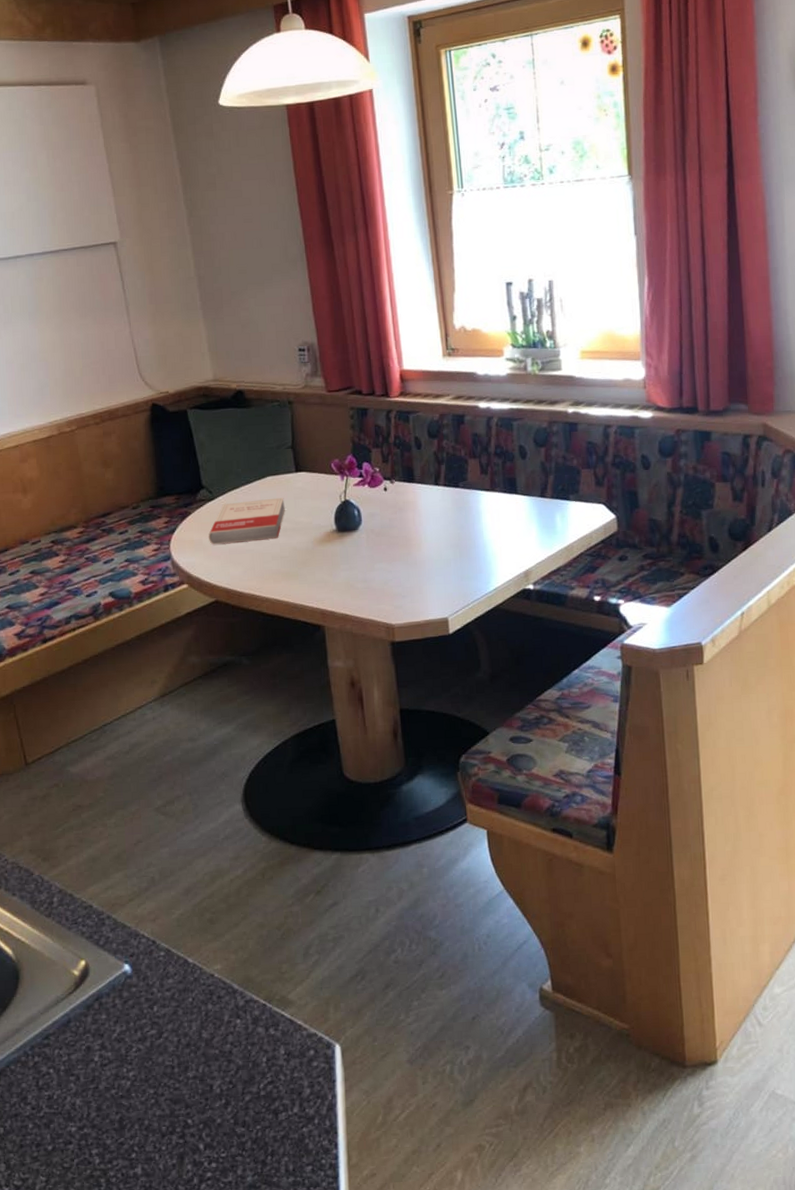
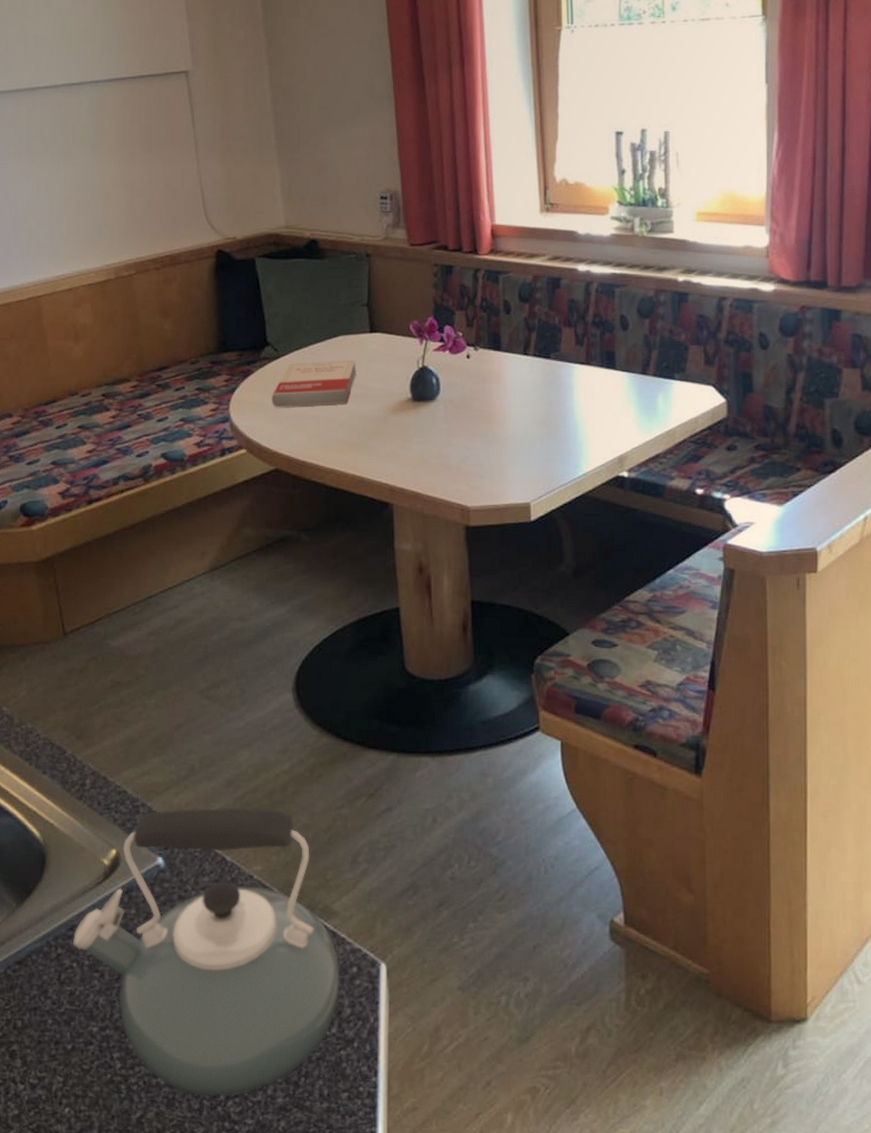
kettle: none [48,912,299,1182] -> present [72,807,340,1097]

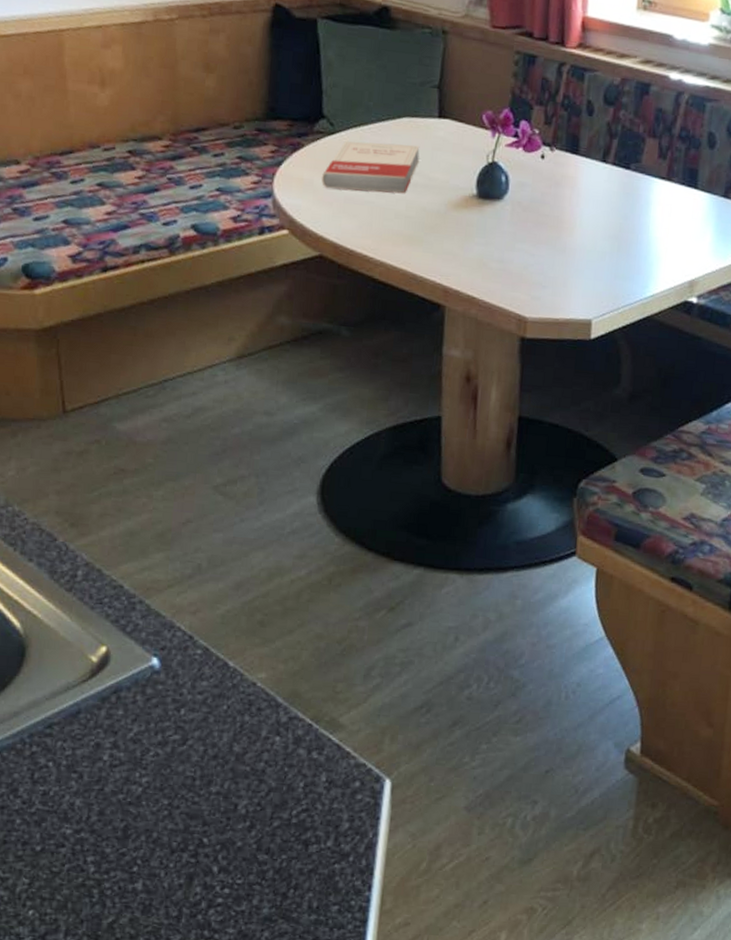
kettle: present [72,807,340,1097] -> none [49,609,342,905]

